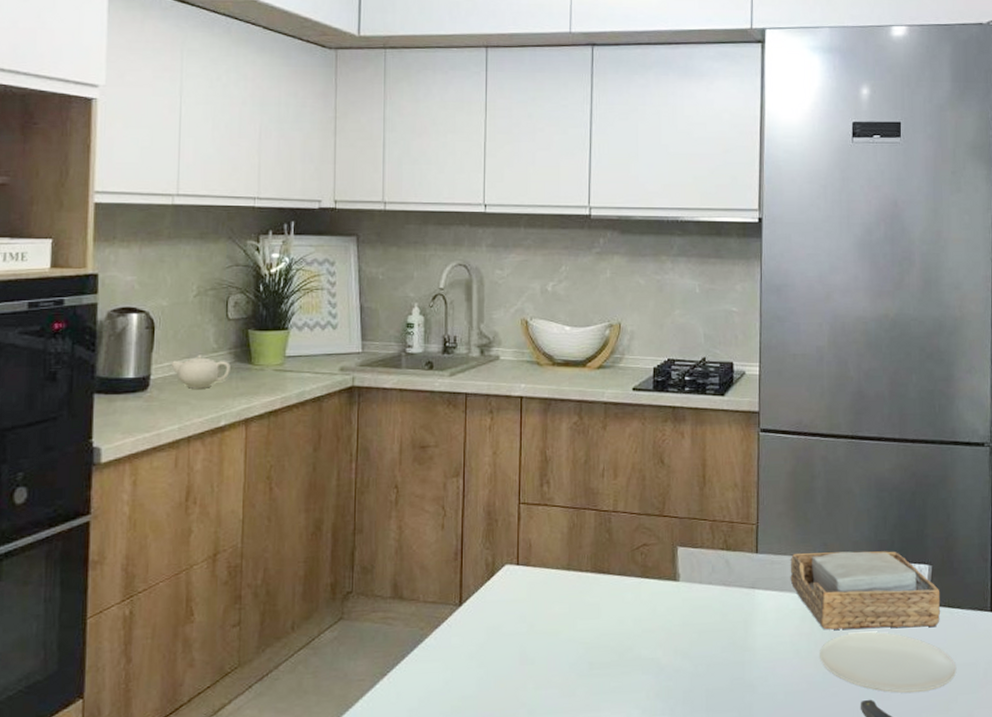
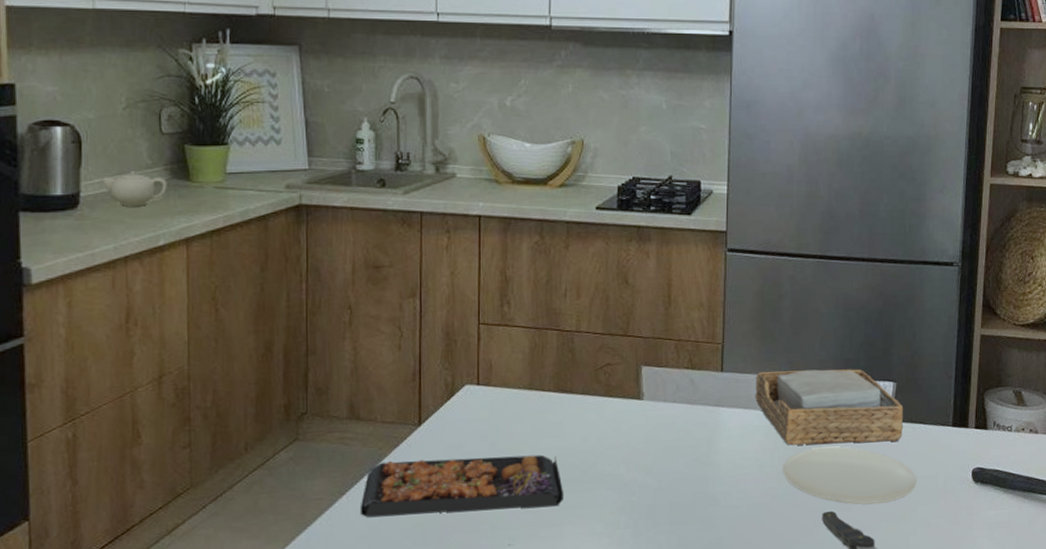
food tray: none [400,637,600,699] -> present [360,454,563,517]

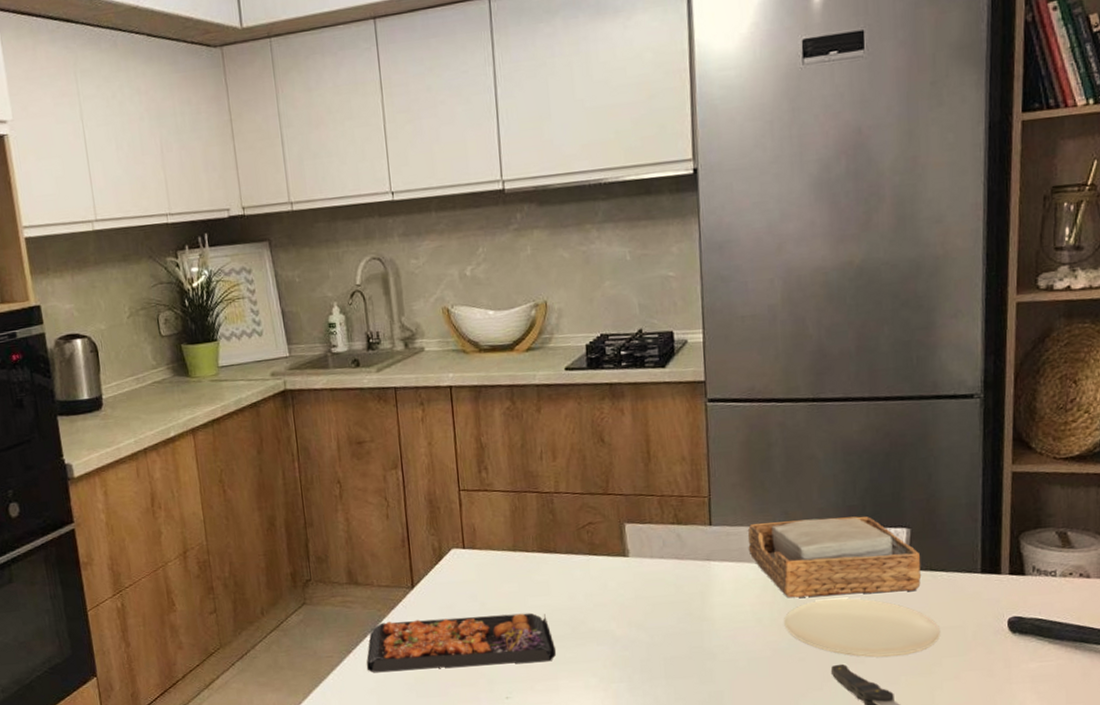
teapot: present [102,171,169,207] -> none [118,372,172,405]

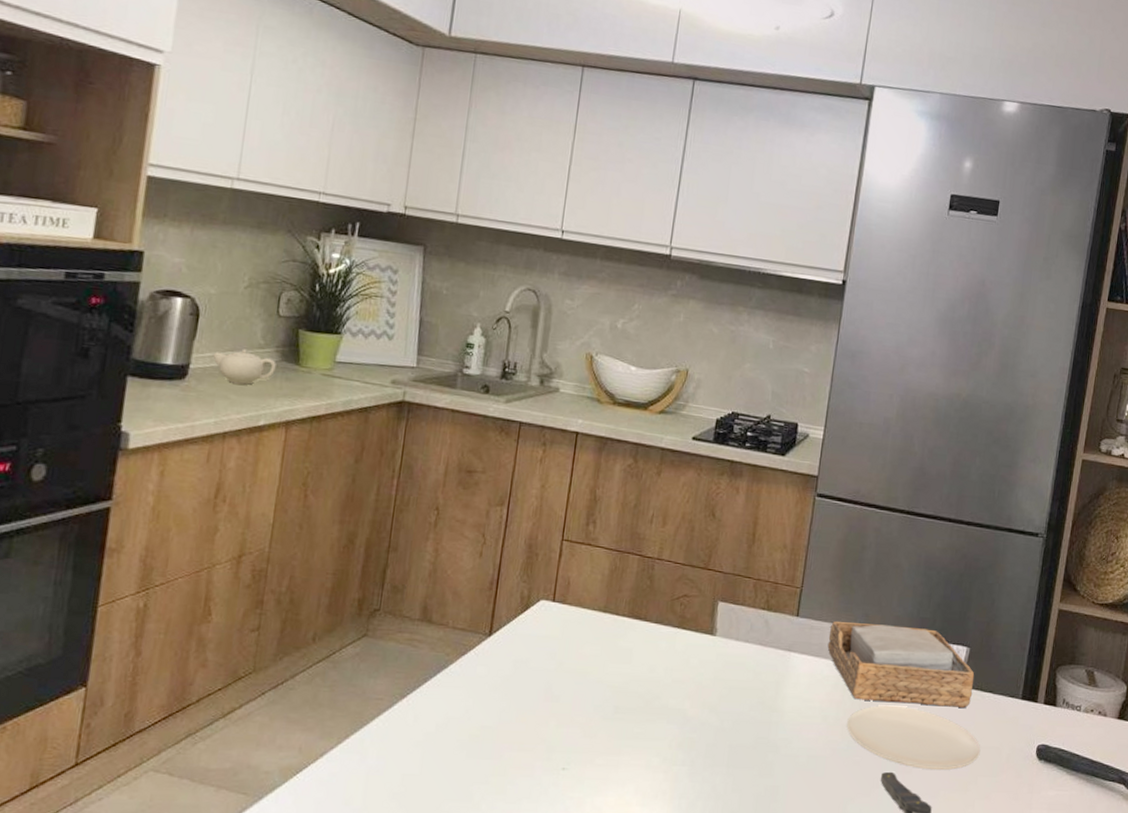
teapot: none [118,372,172,405] -> present [213,349,278,385]
food tray: present [366,612,556,672] -> none [418,668,625,734]

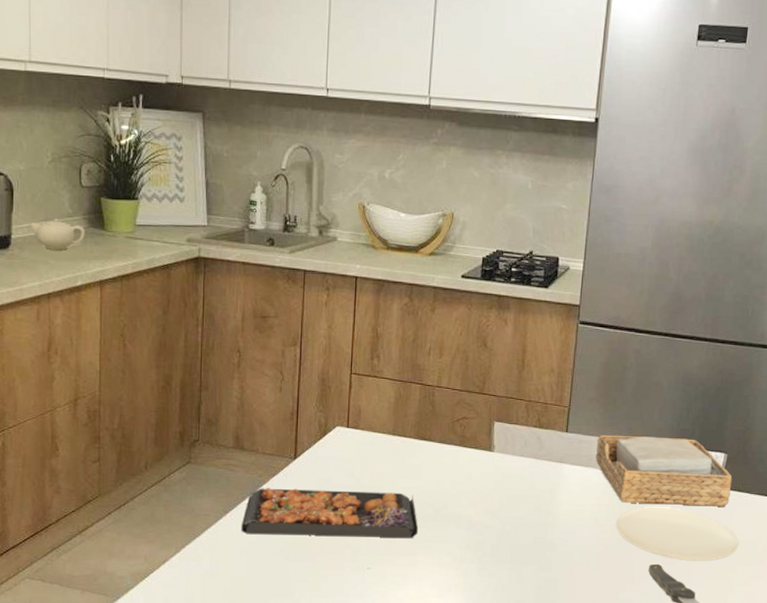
food tray: none [418,668,625,734] -> present [241,487,418,538]

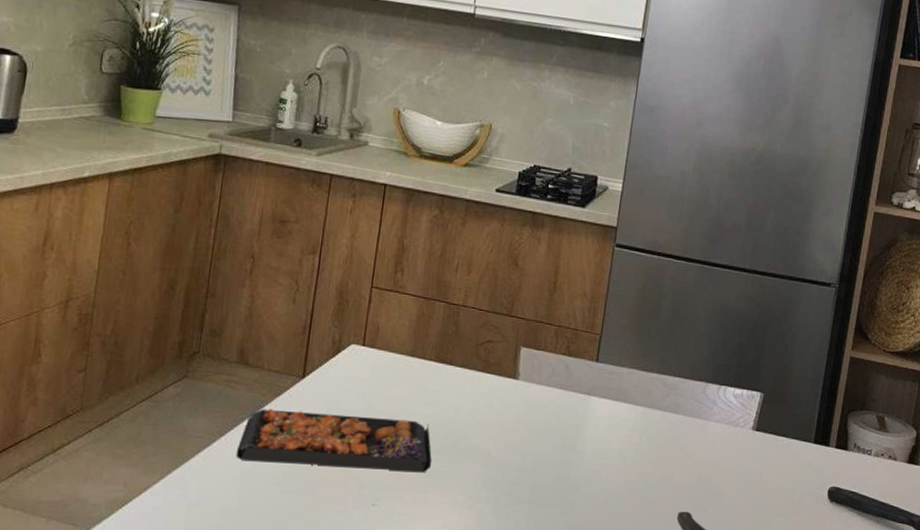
teapot: present [30,218,86,250] -> none [40,104,101,138]
napkin holder: present [595,434,733,508] -> none [626,366,768,452]
plate: present [616,507,739,562] -> none [644,447,774,511]

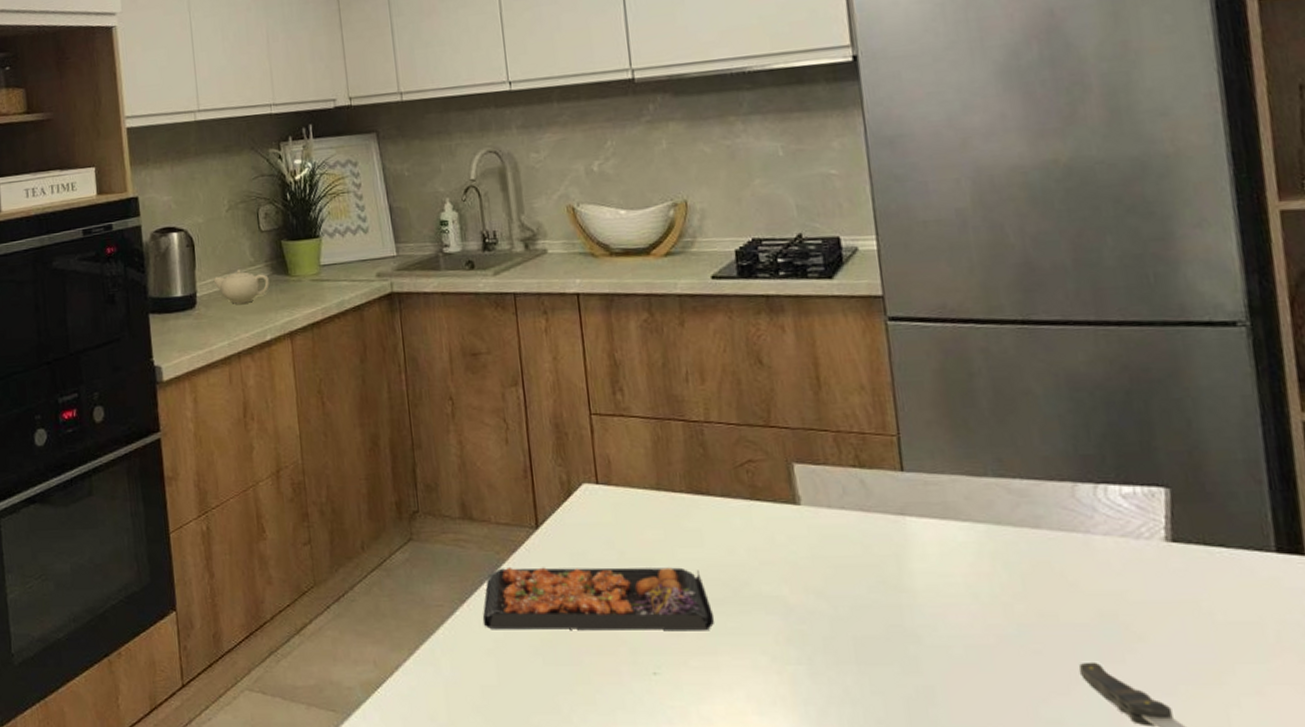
teapot: none [40,104,101,138] -> present [213,269,270,304]

